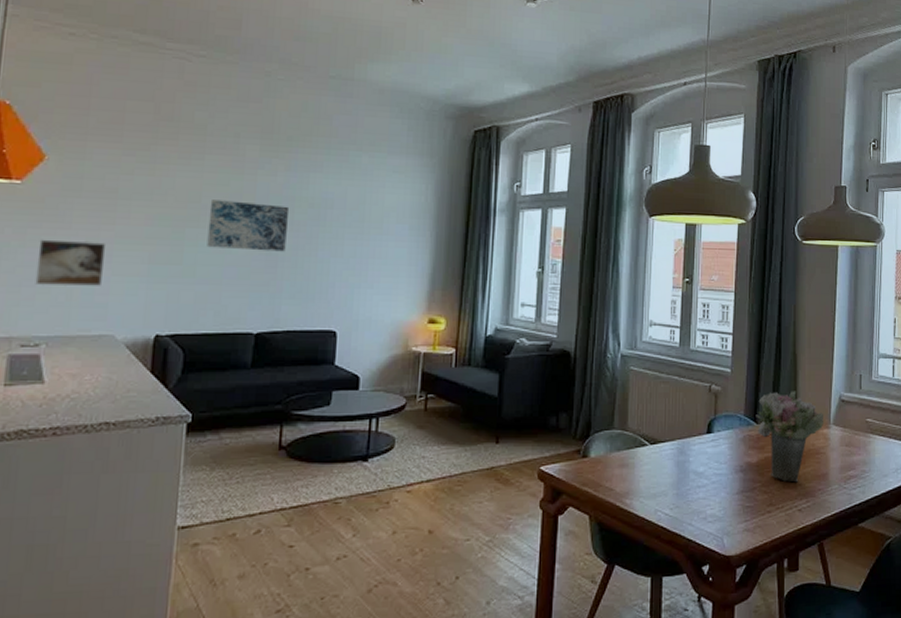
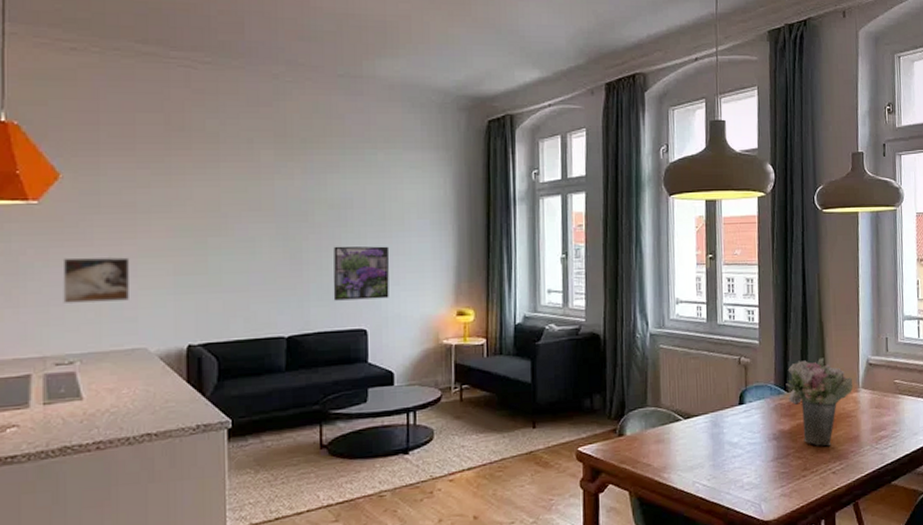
wall art: present [207,200,290,252] -> none [229,207,310,256]
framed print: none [305,245,366,301] -> present [333,246,390,301]

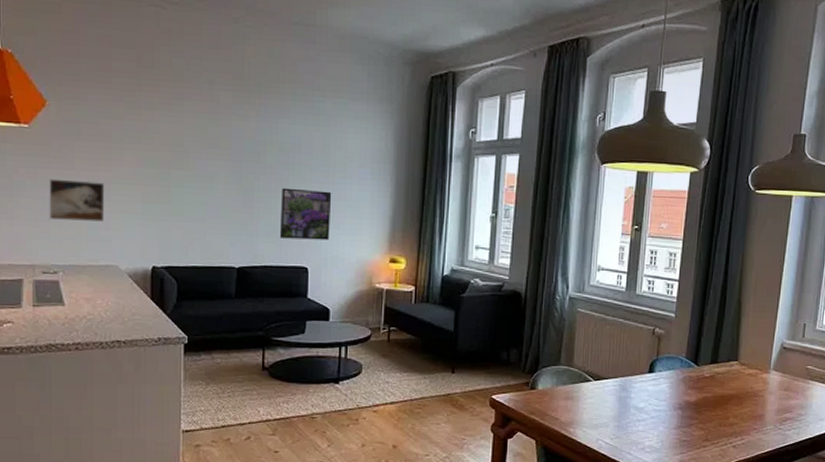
flower bouquet: present [786,357,854,446] -> none [697,336,765,422]

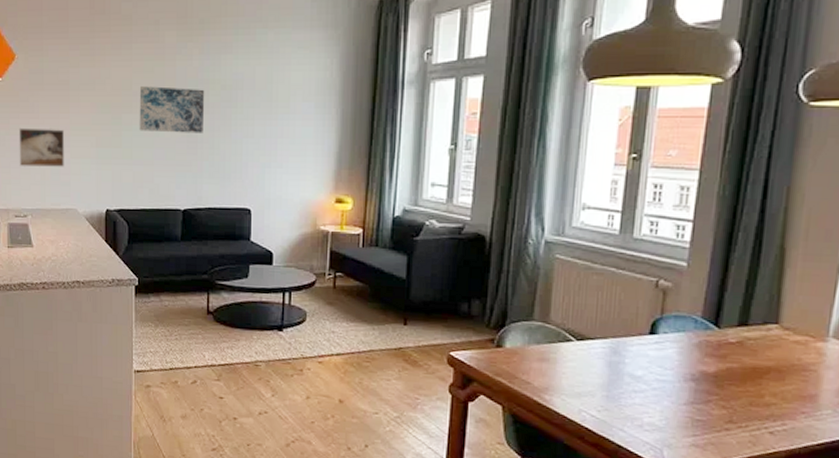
wall art: none [191,144,262,193] -> present [139,86,205,133]
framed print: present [279,187,332,241] -> none [222,126,275,180]

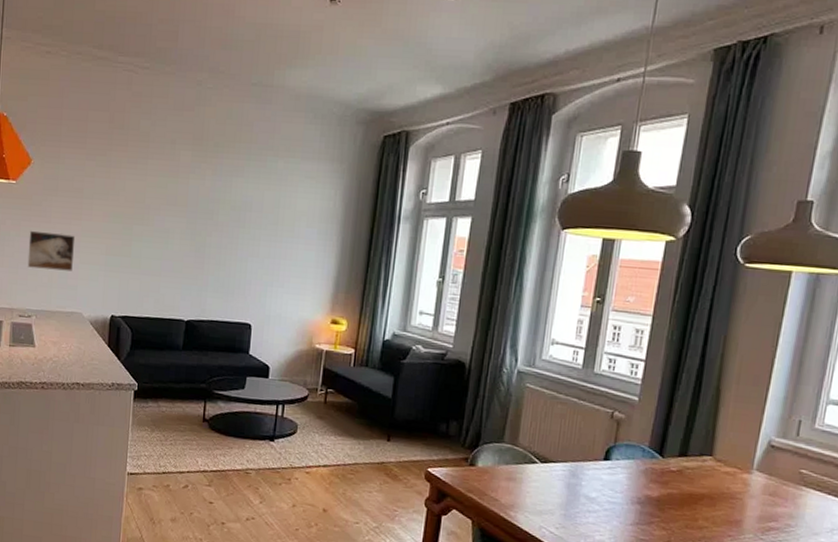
wall art: present [139,86,205,133] -> none [149,200,215,250]

